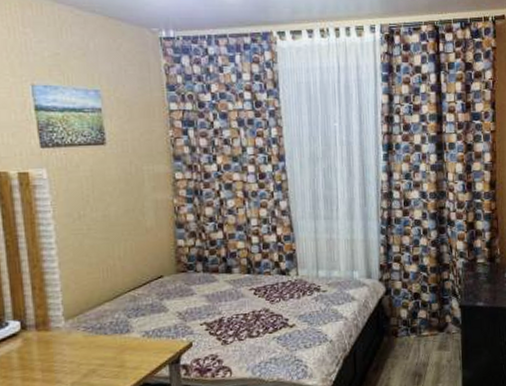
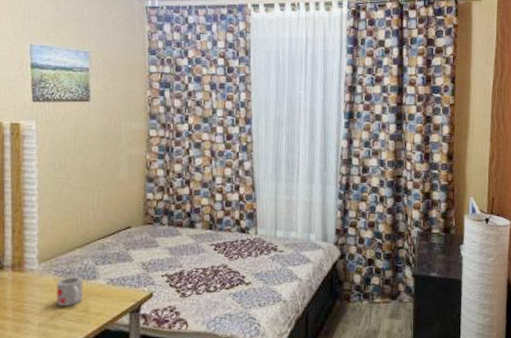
mug: none [87,331,117,363] -> present [56,277,83,306]

